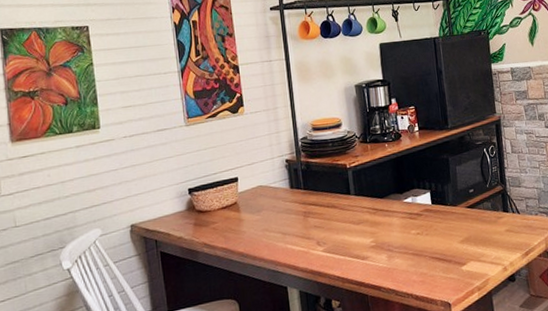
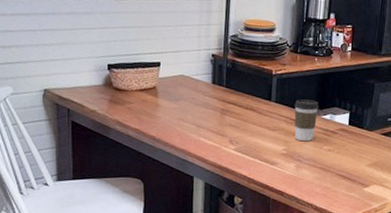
coffee cup: none [373,186,400,230] -> present [294,99,319,141]

